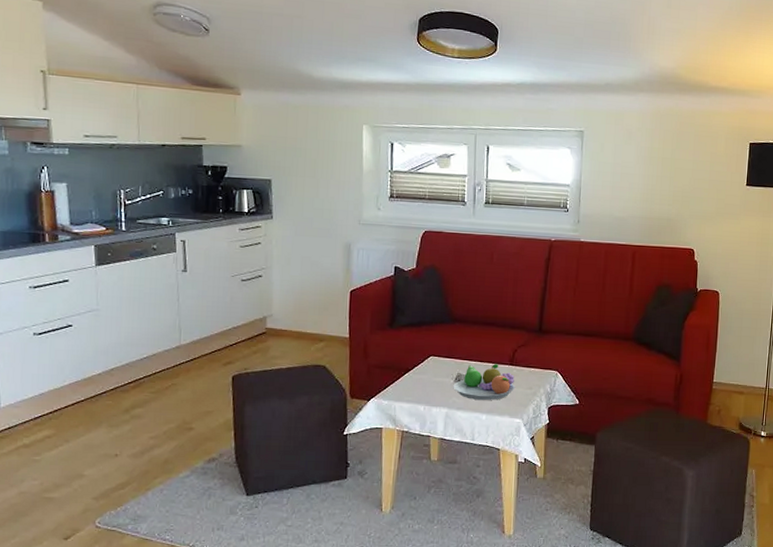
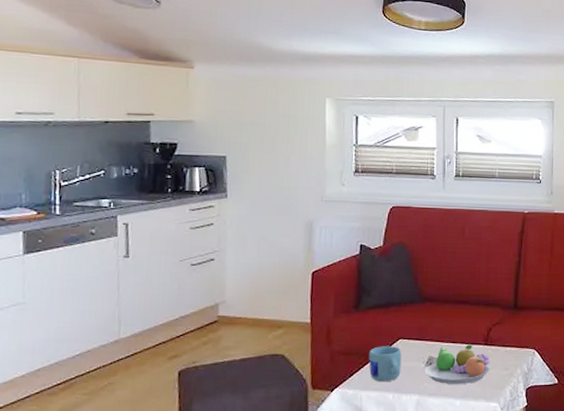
mug: none [402,362,433,395] -> present [369,346,402,382]

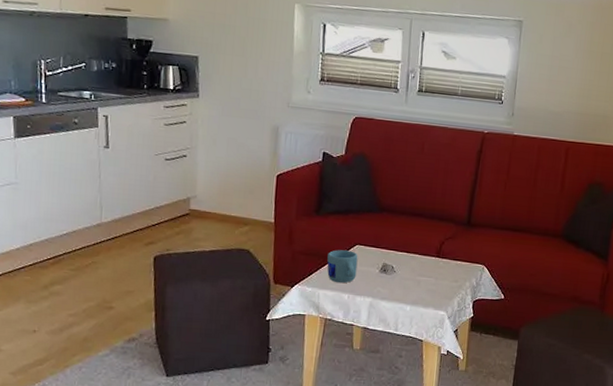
fruit bowl: present [424,344,490,384] -> none [378,255,441,292]

